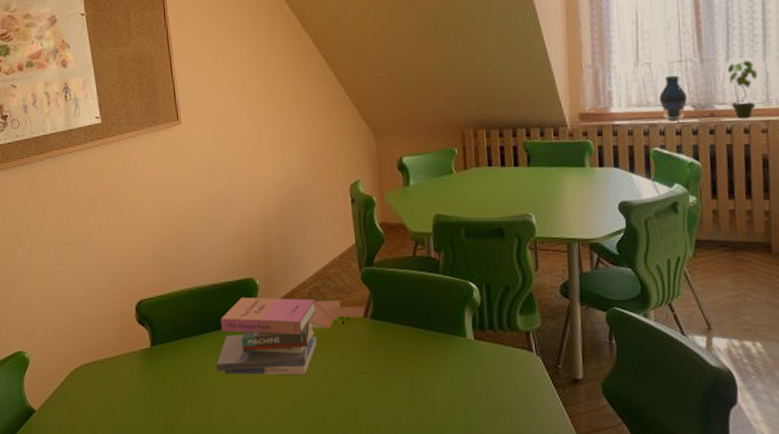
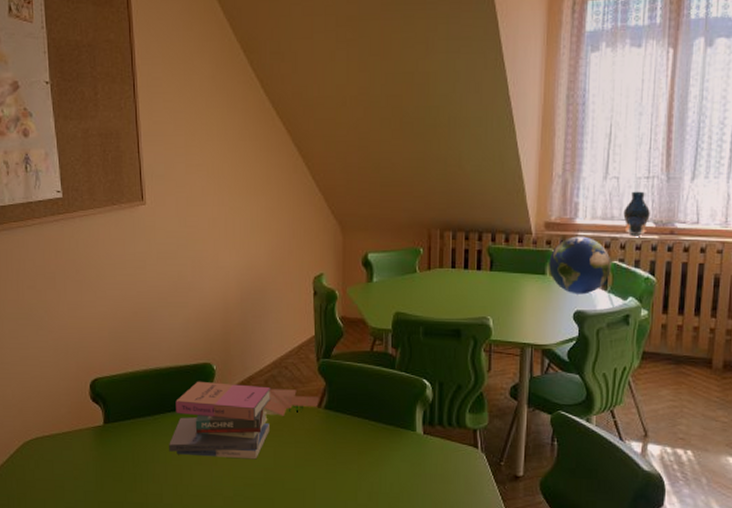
globe: none [587,125,653,185] -> present [549,236,611,295]
potted plant: present [727,61,758,120] -> none [691,182,720,239]

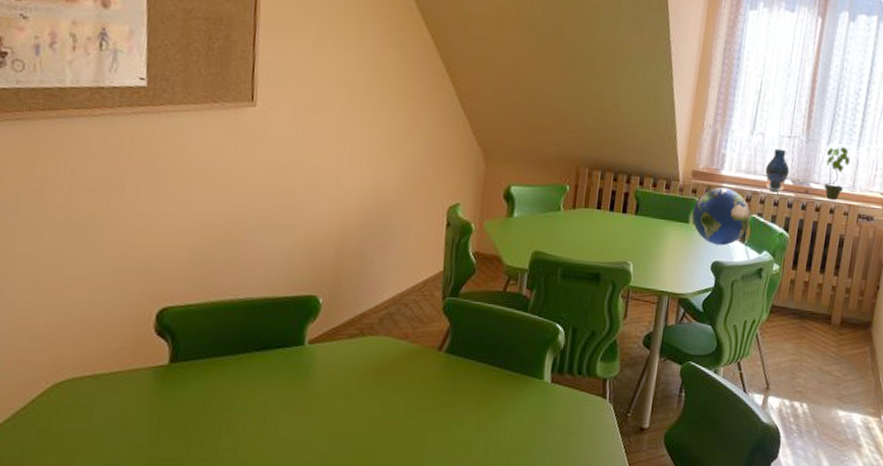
books: present [169,381,272,460] -> none [252,315,386,408]
papers: present [263,389,320,416] -> none [374,328,442,359]
potted plant: none [691,182,720,239] -> present [824,147,850,201]

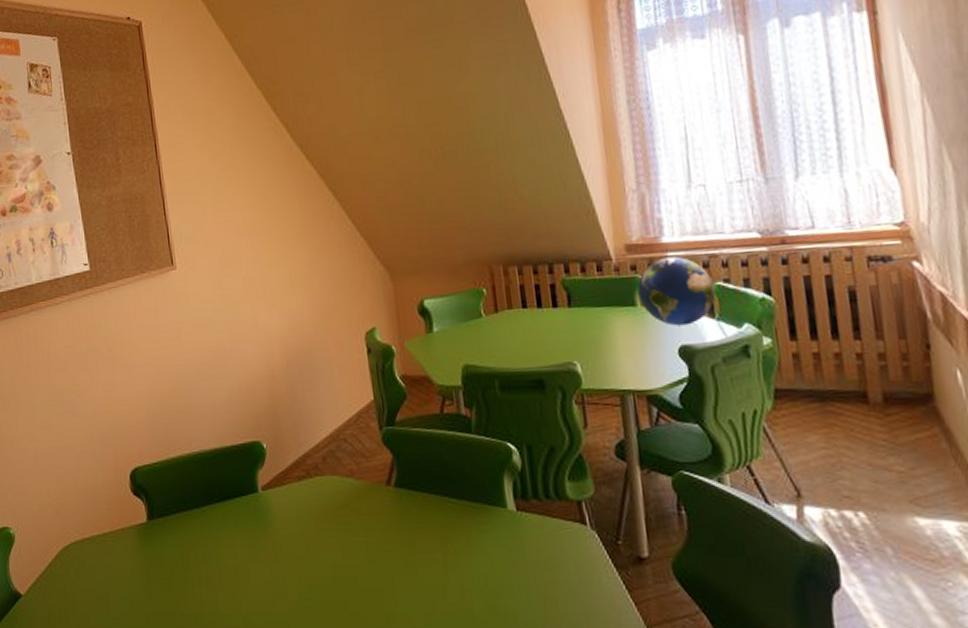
vase: present [765,148,789,193] -> none [718,197,752,251]
potted plant: present [824,147,850,201] -> none [797,178,835,247]

